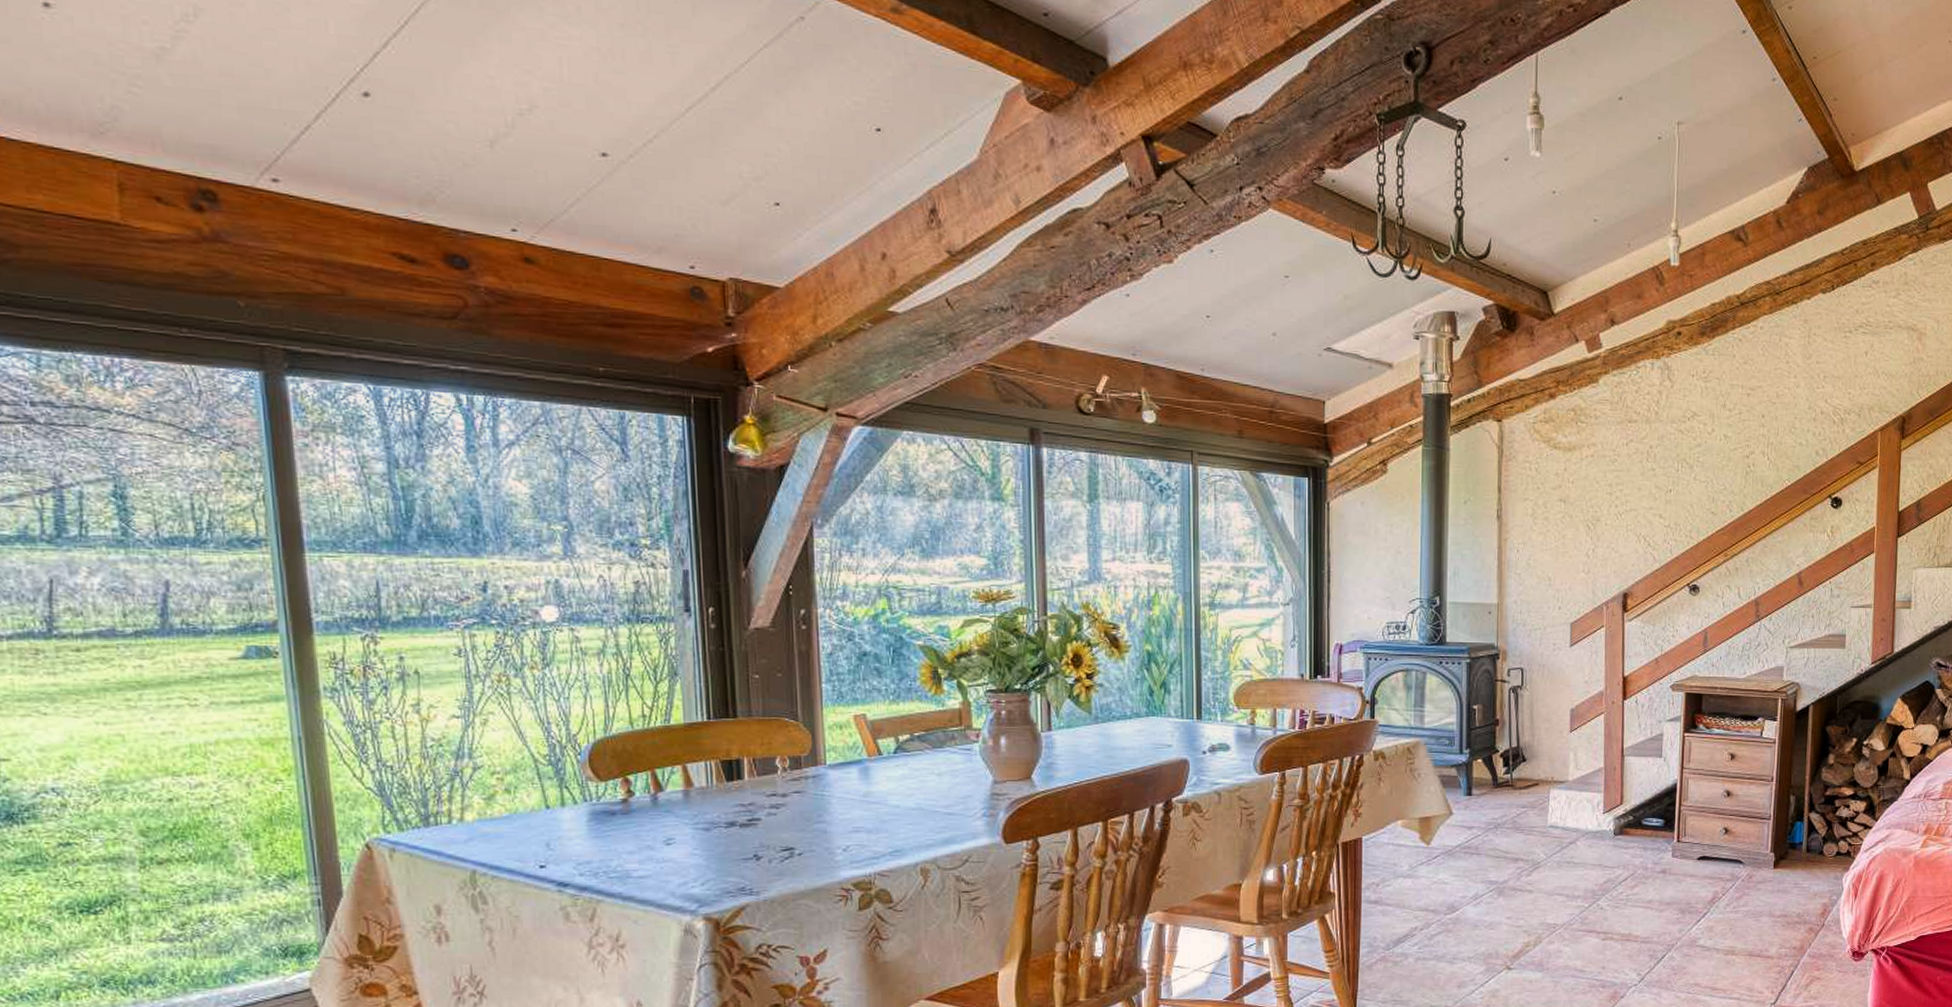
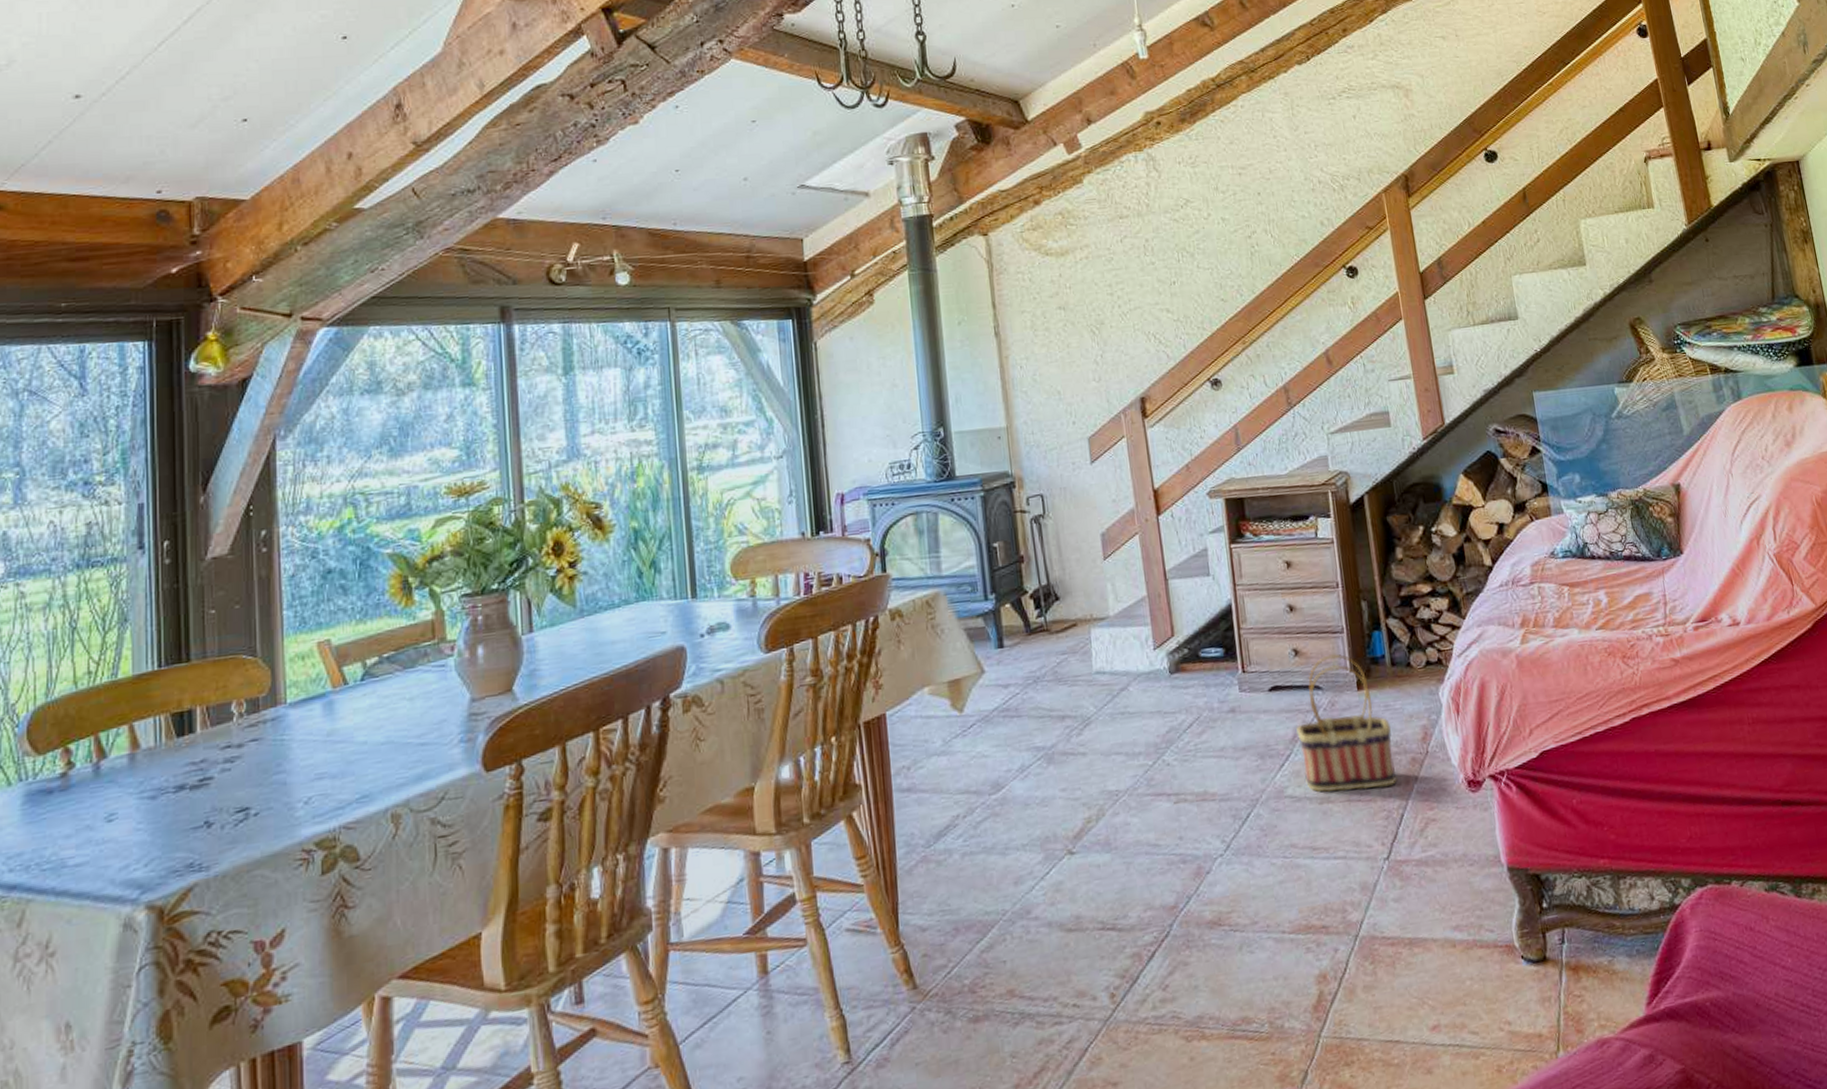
basket: none [1716,836,1796,948] -> present [1296,654,1397,793]

